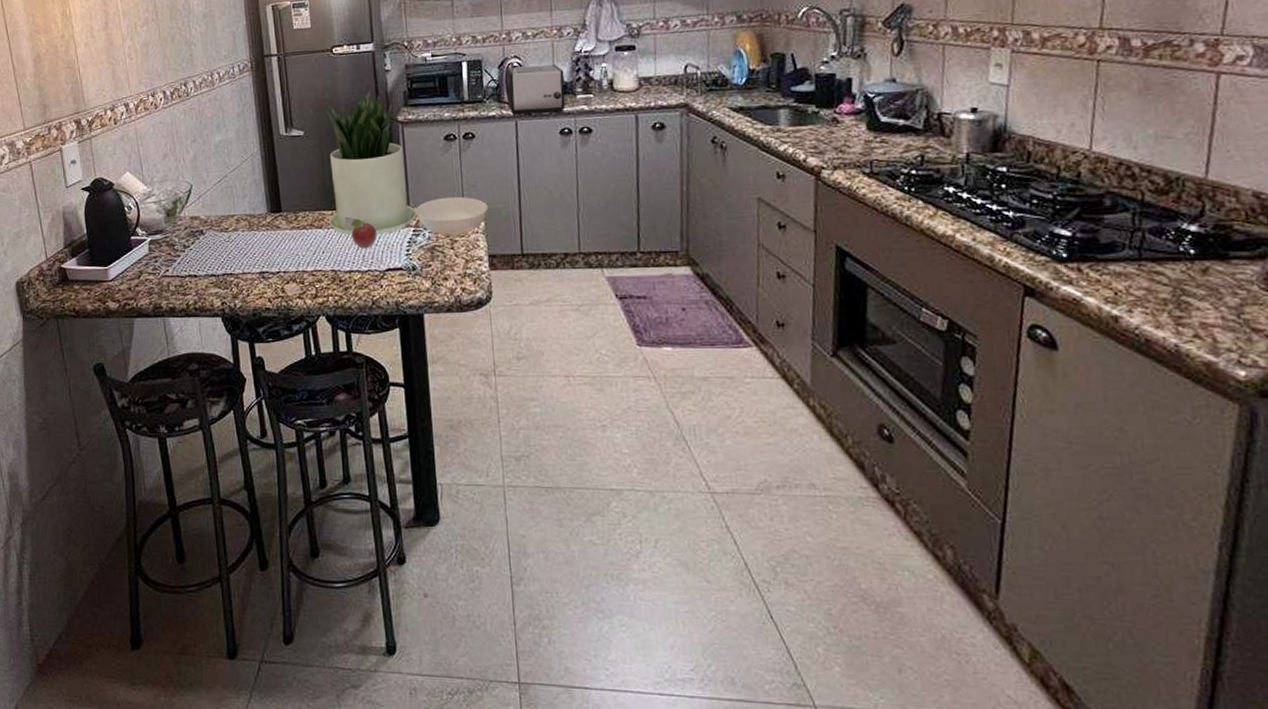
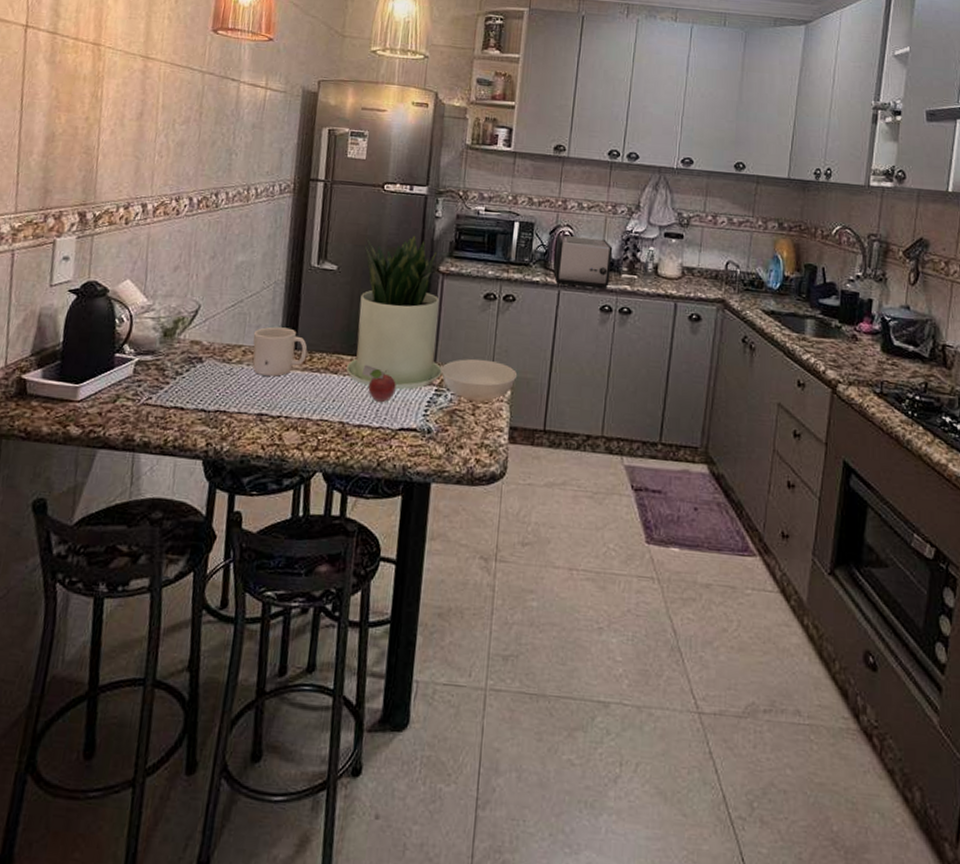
mug: none [242,193,292,239] -> present [252,326,308,377]

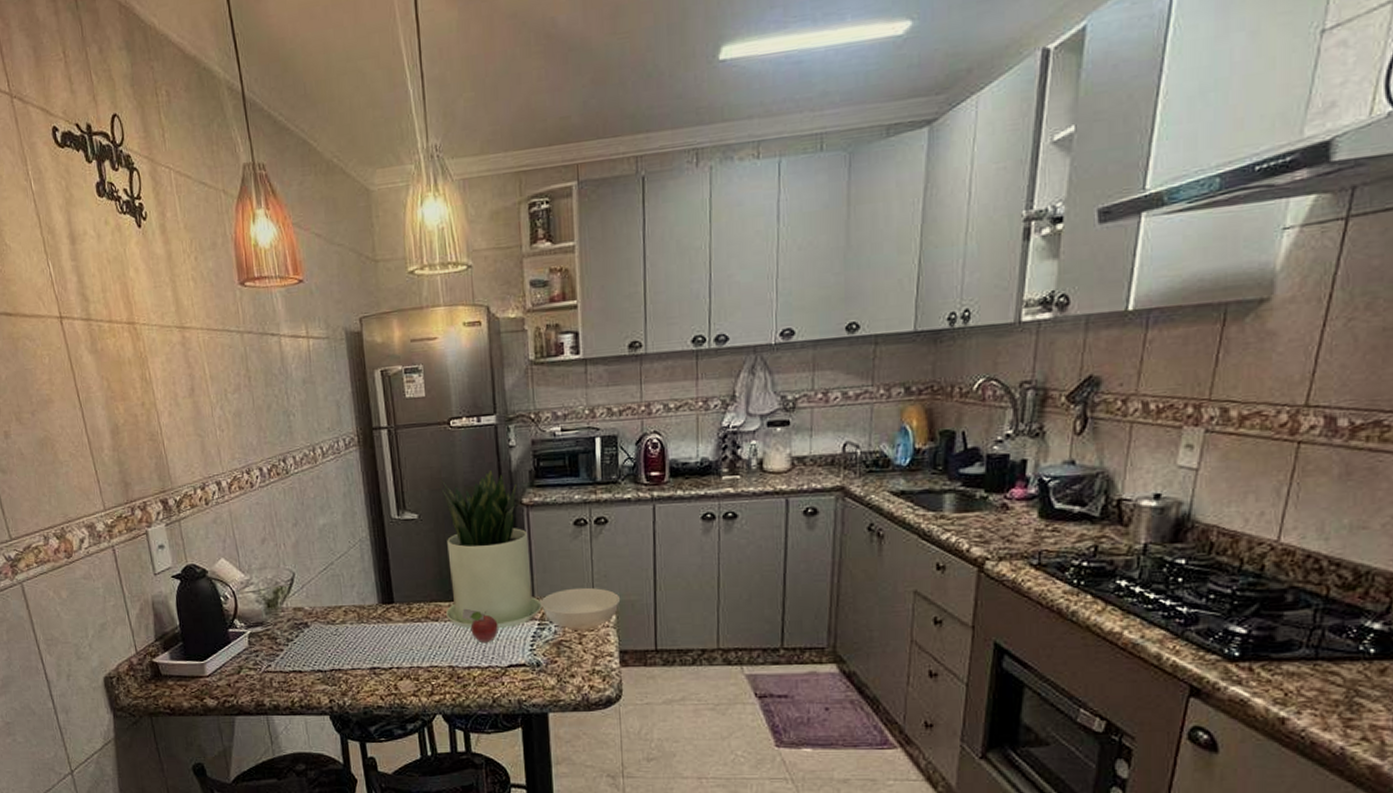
mug: present [252,326,308,377] -> none [350,583,405,632]
toaster: present [553,234,613,289] -> none [643,440,709,498]

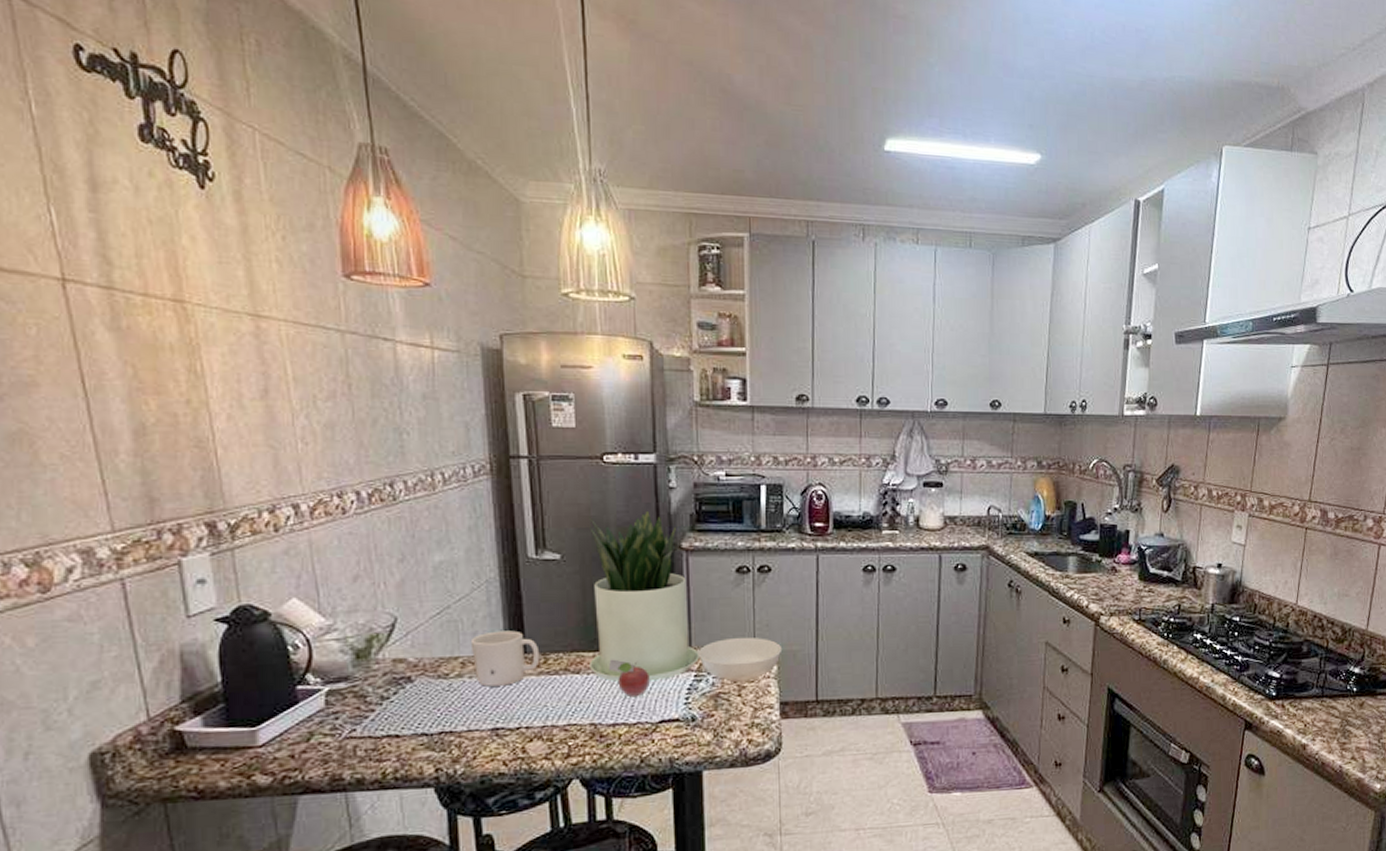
mug: none [350,583,405,632] -> present [470,630,540,687]

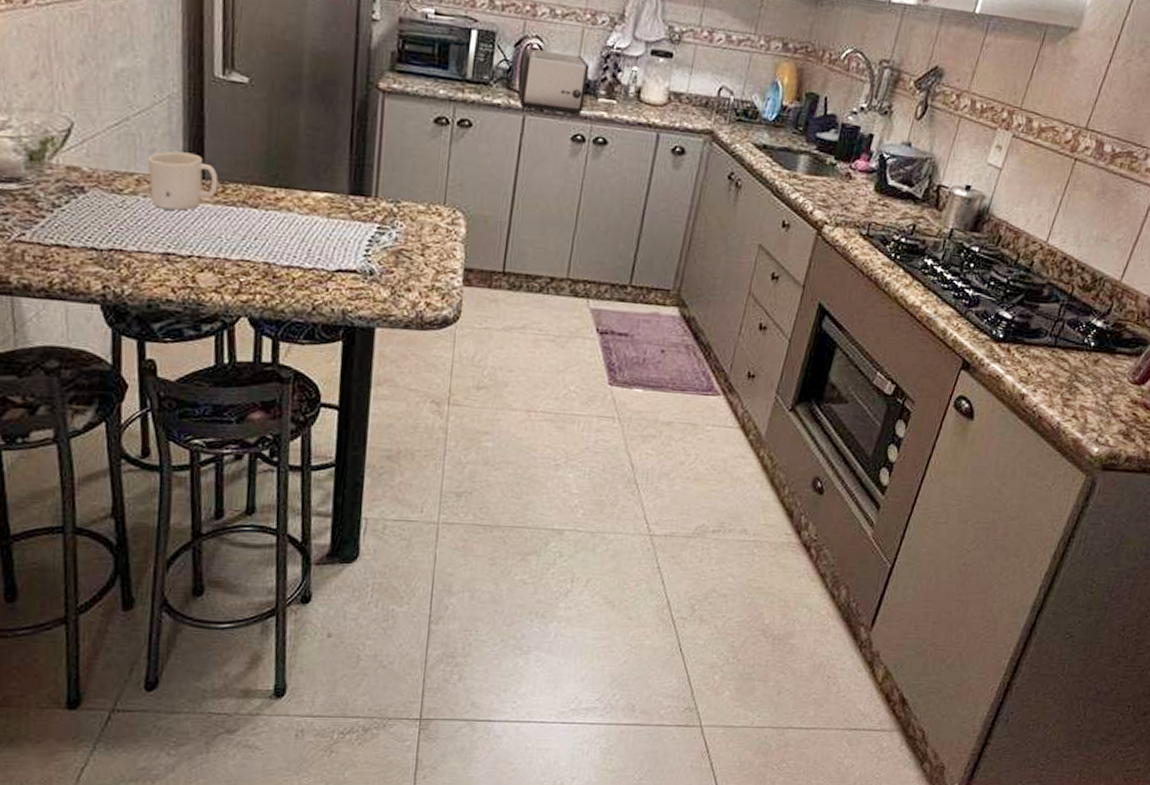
planter: present [588,512,699,682] -> none [267,41,385,227]
fruit: present [609,659,650,696] -> none [289,198,331,241]
bowl: present [698,637,783,683] -> none [383,193,474,243]
toaster: none [808,494,871,549] -> present [517,47,590,115]

